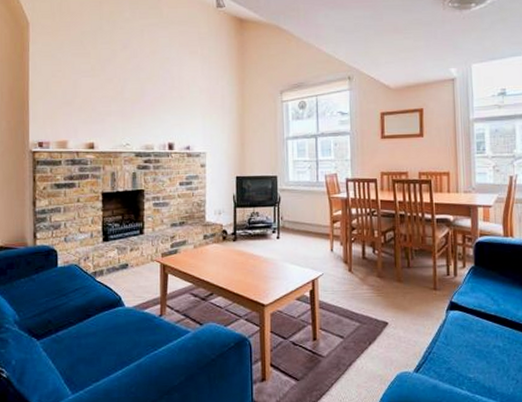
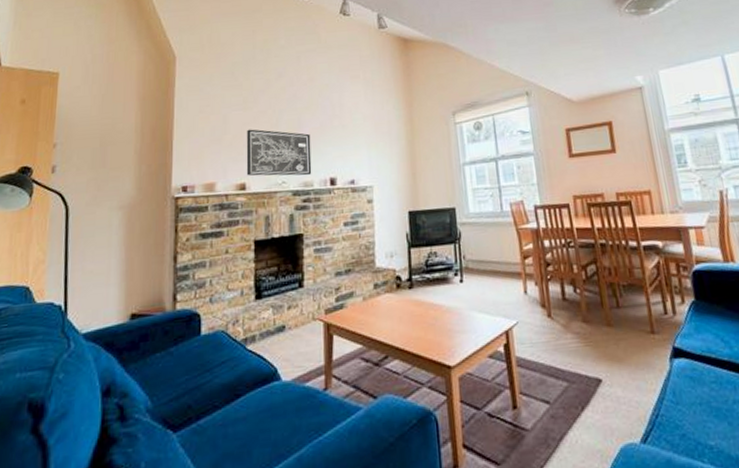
wall art: none [94,95,153,140] -> present [246,129,312,176]

